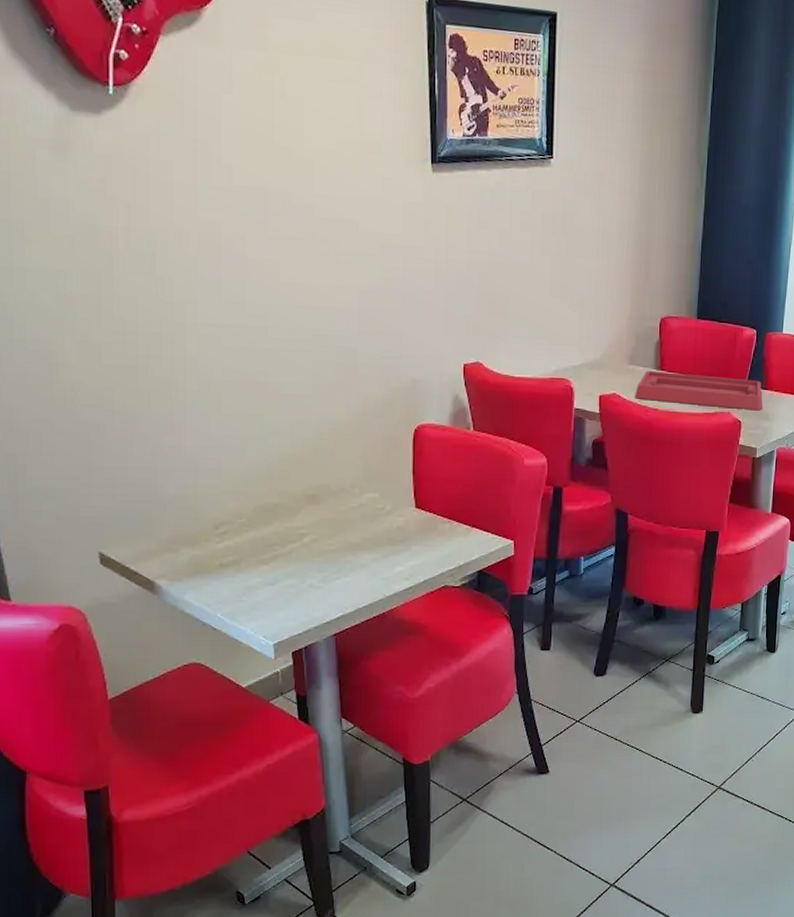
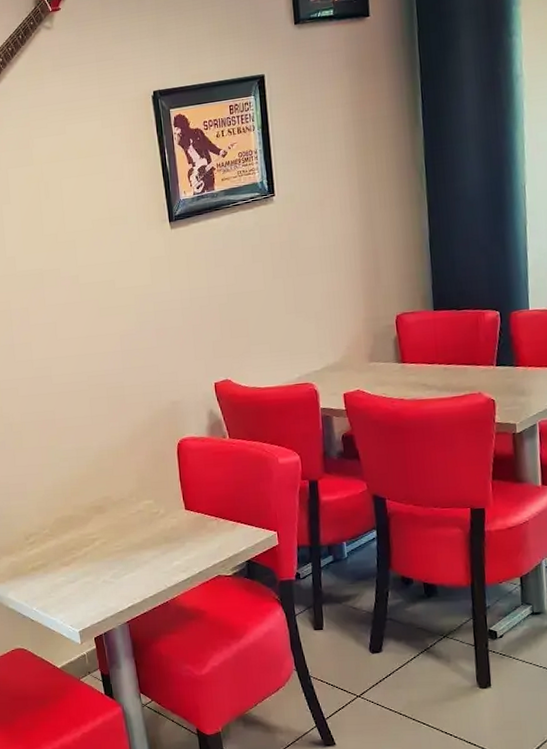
tray: present [635,370,763,411] -> none [379,359,517,392]

